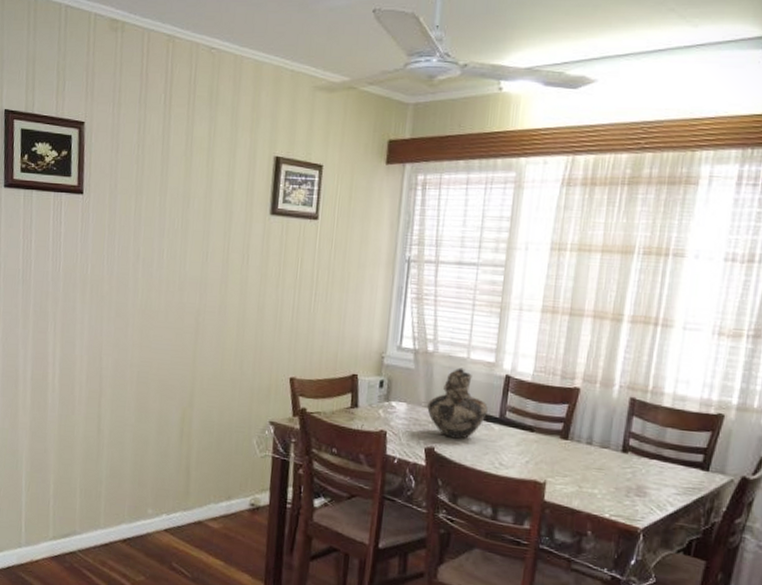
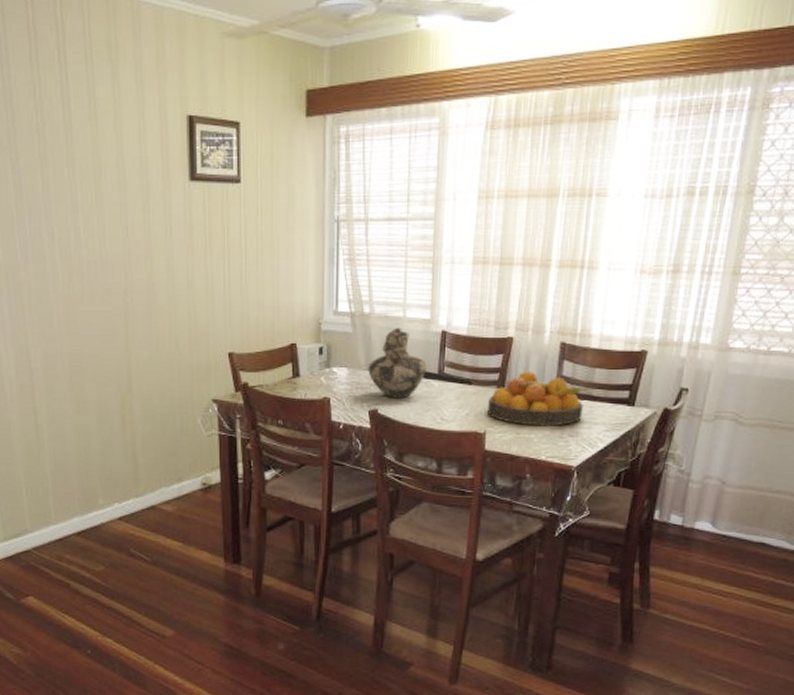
fruit bowl: none [549,423,657,484] -> present [488,370,587,427]

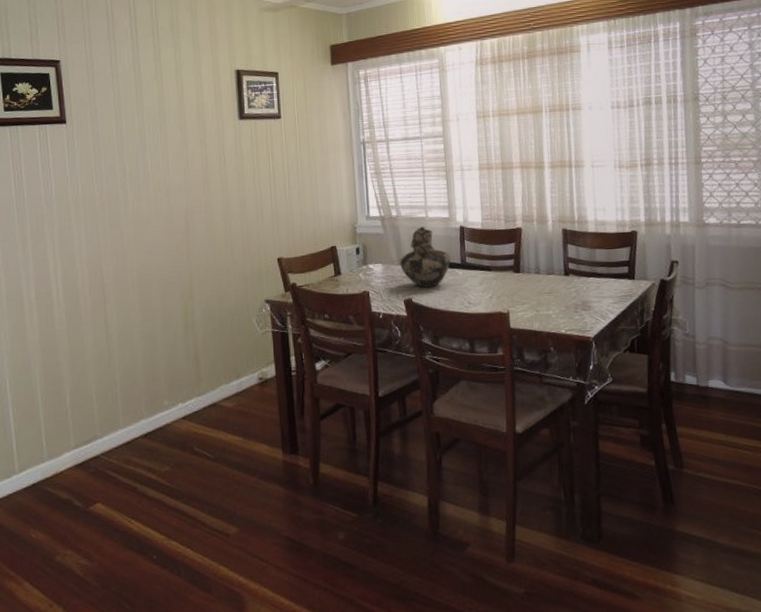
fruit bowl: present [488,370,587,427] -> none [507,255,592,304]

